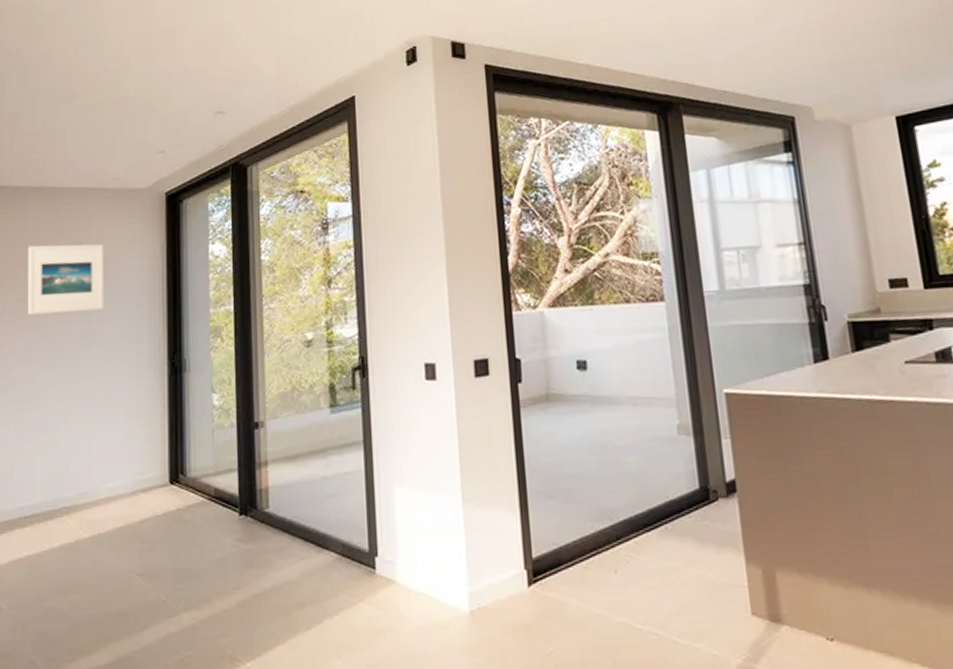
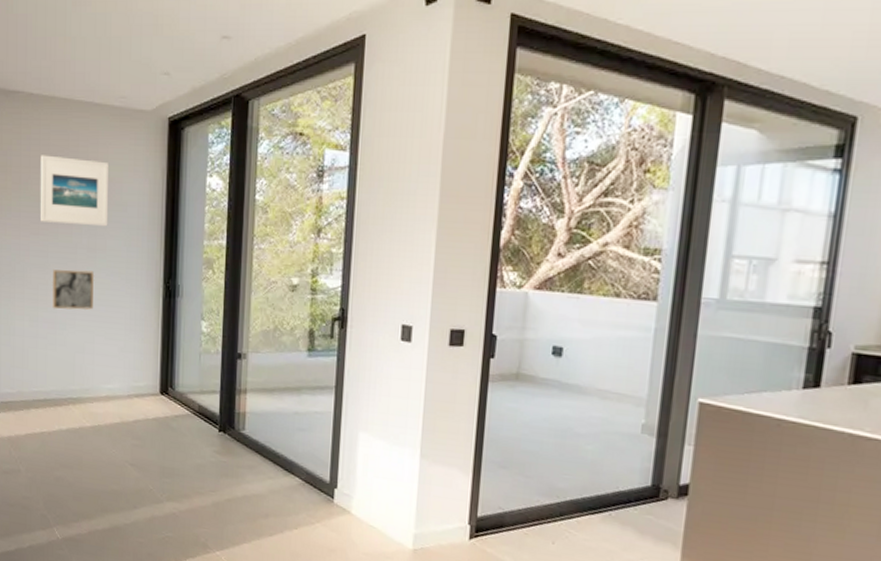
wall art: none [41,359,91,408] -> present [52,270,95,310]

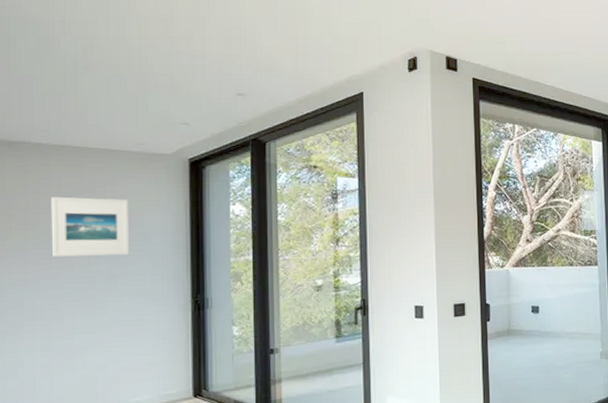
wall art: present [52,270,95,310] -> none [67,296,117,336]

